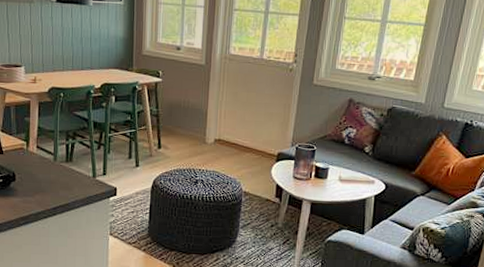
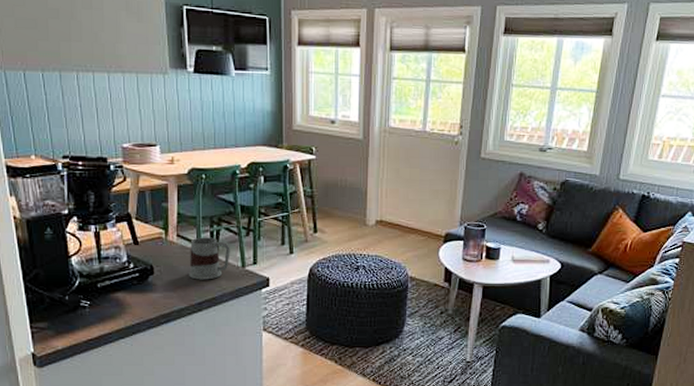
mug: none [46,149,83,188] -> present [189,237,230,280]

